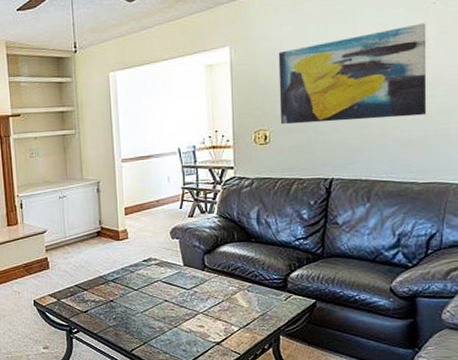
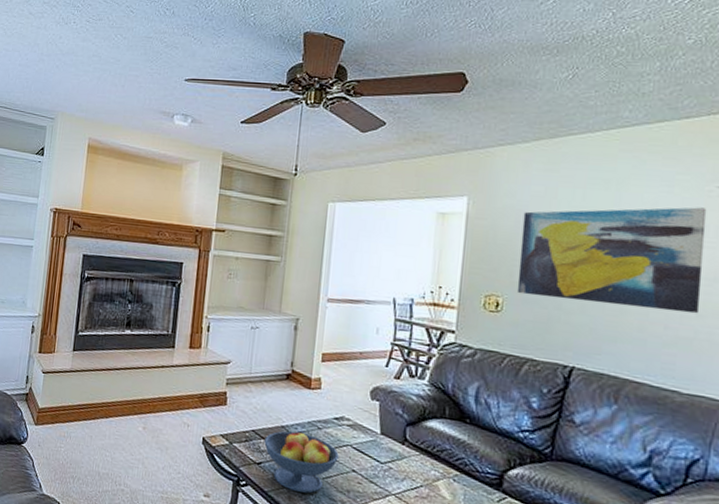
fruit bowl: none [87,278,152,328] -> present [264,430,339,494]

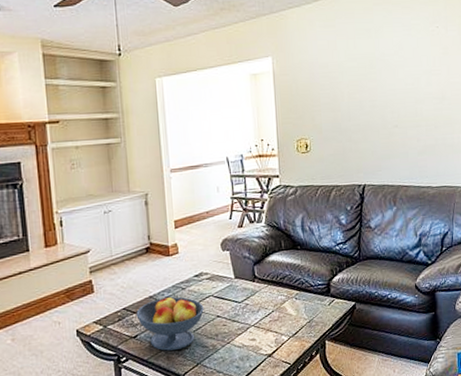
wall art: present [516,207,707,314] -> none [315,44,436,134]

